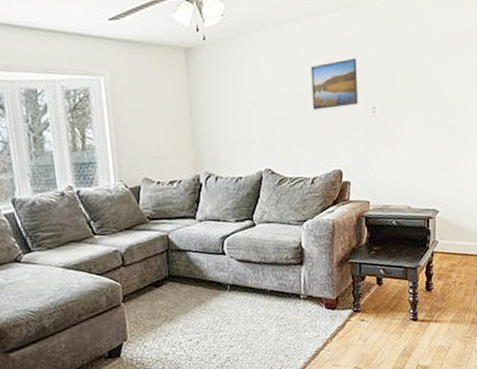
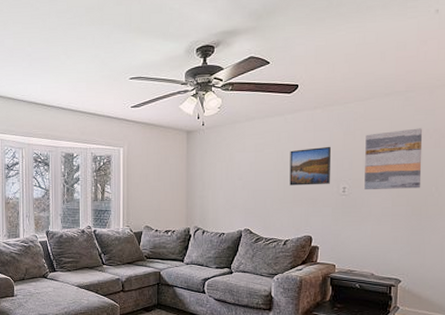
wall art: none [394,29,454,108] -> present [364,128,423,189]

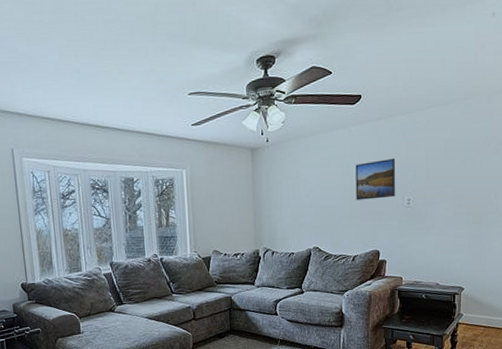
wall art: present [364,128,423,189] -> none [428,135,482,200]

